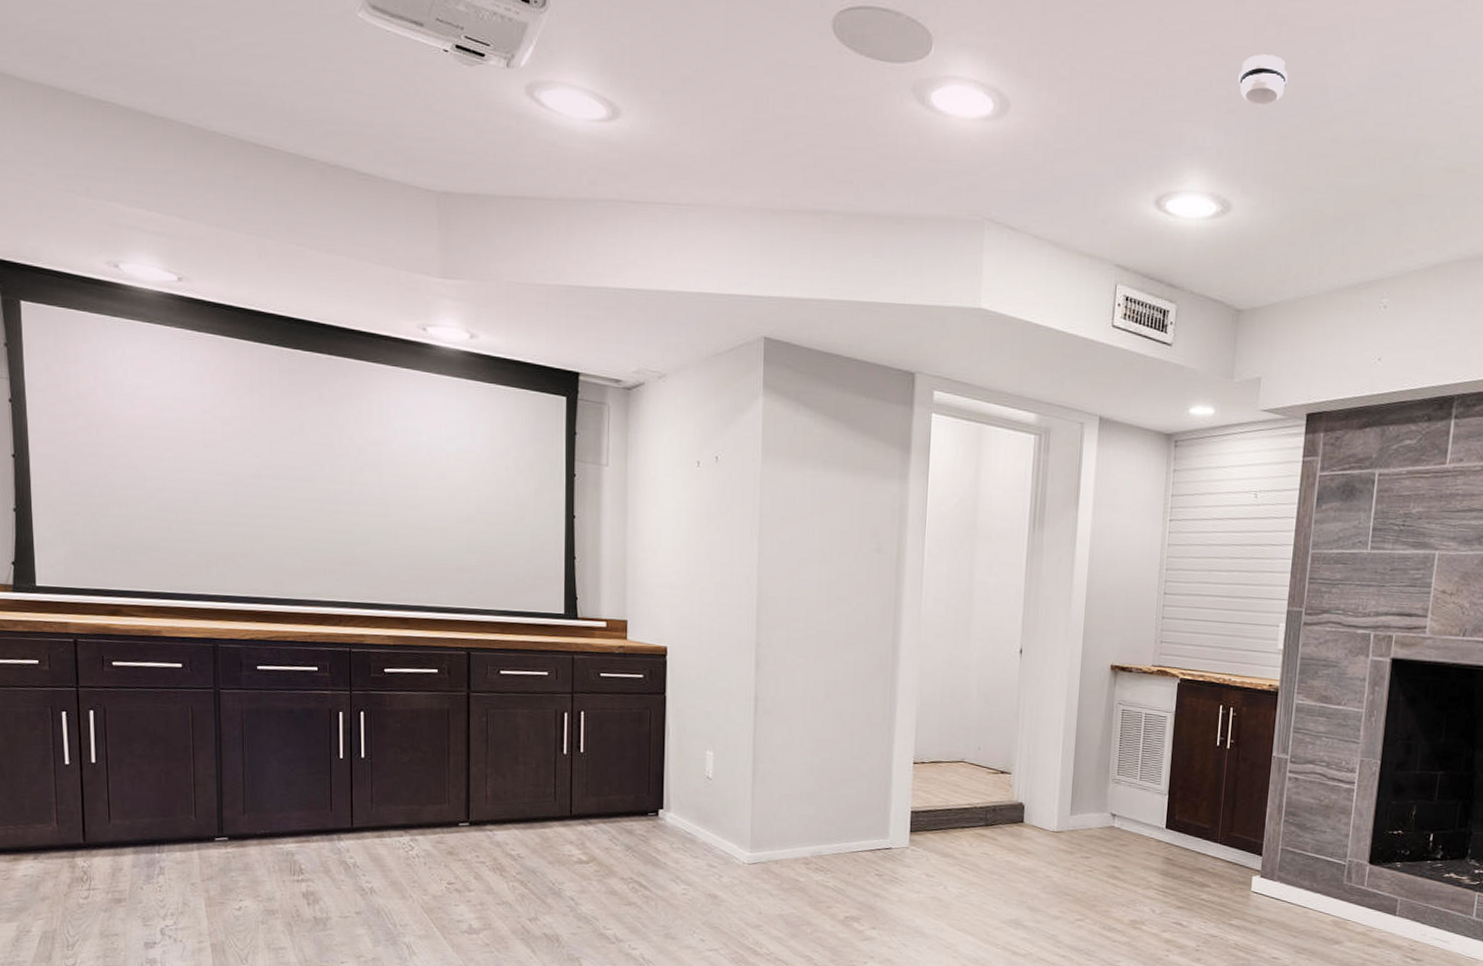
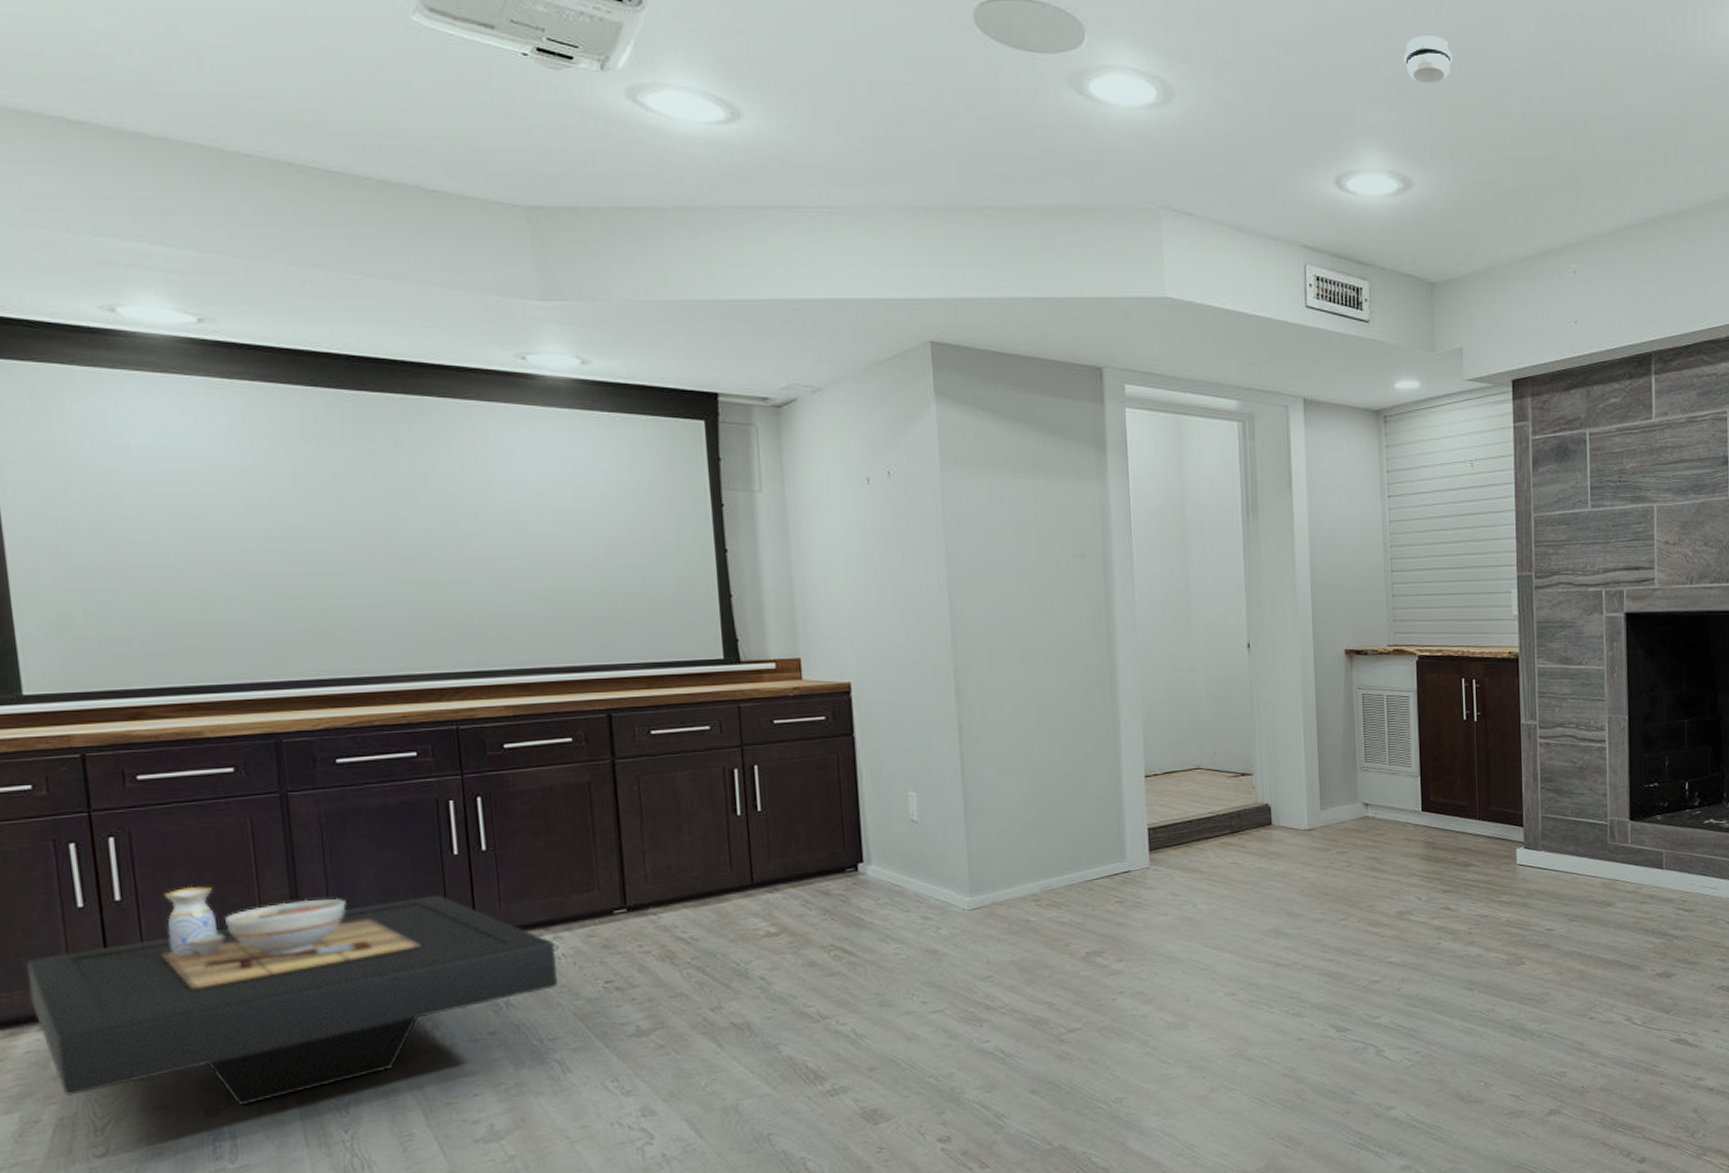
coffee table: none [28,758,412,944] -> present [26,886,559,1106]

